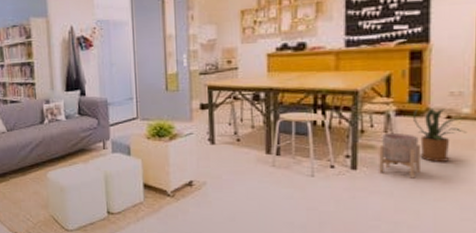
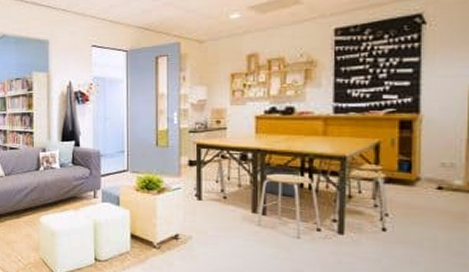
planter: present [379,132,422,179] -> none [367,200,411,247]
house plant: present [413,106,468,162] -> none [403,175,460,233]

